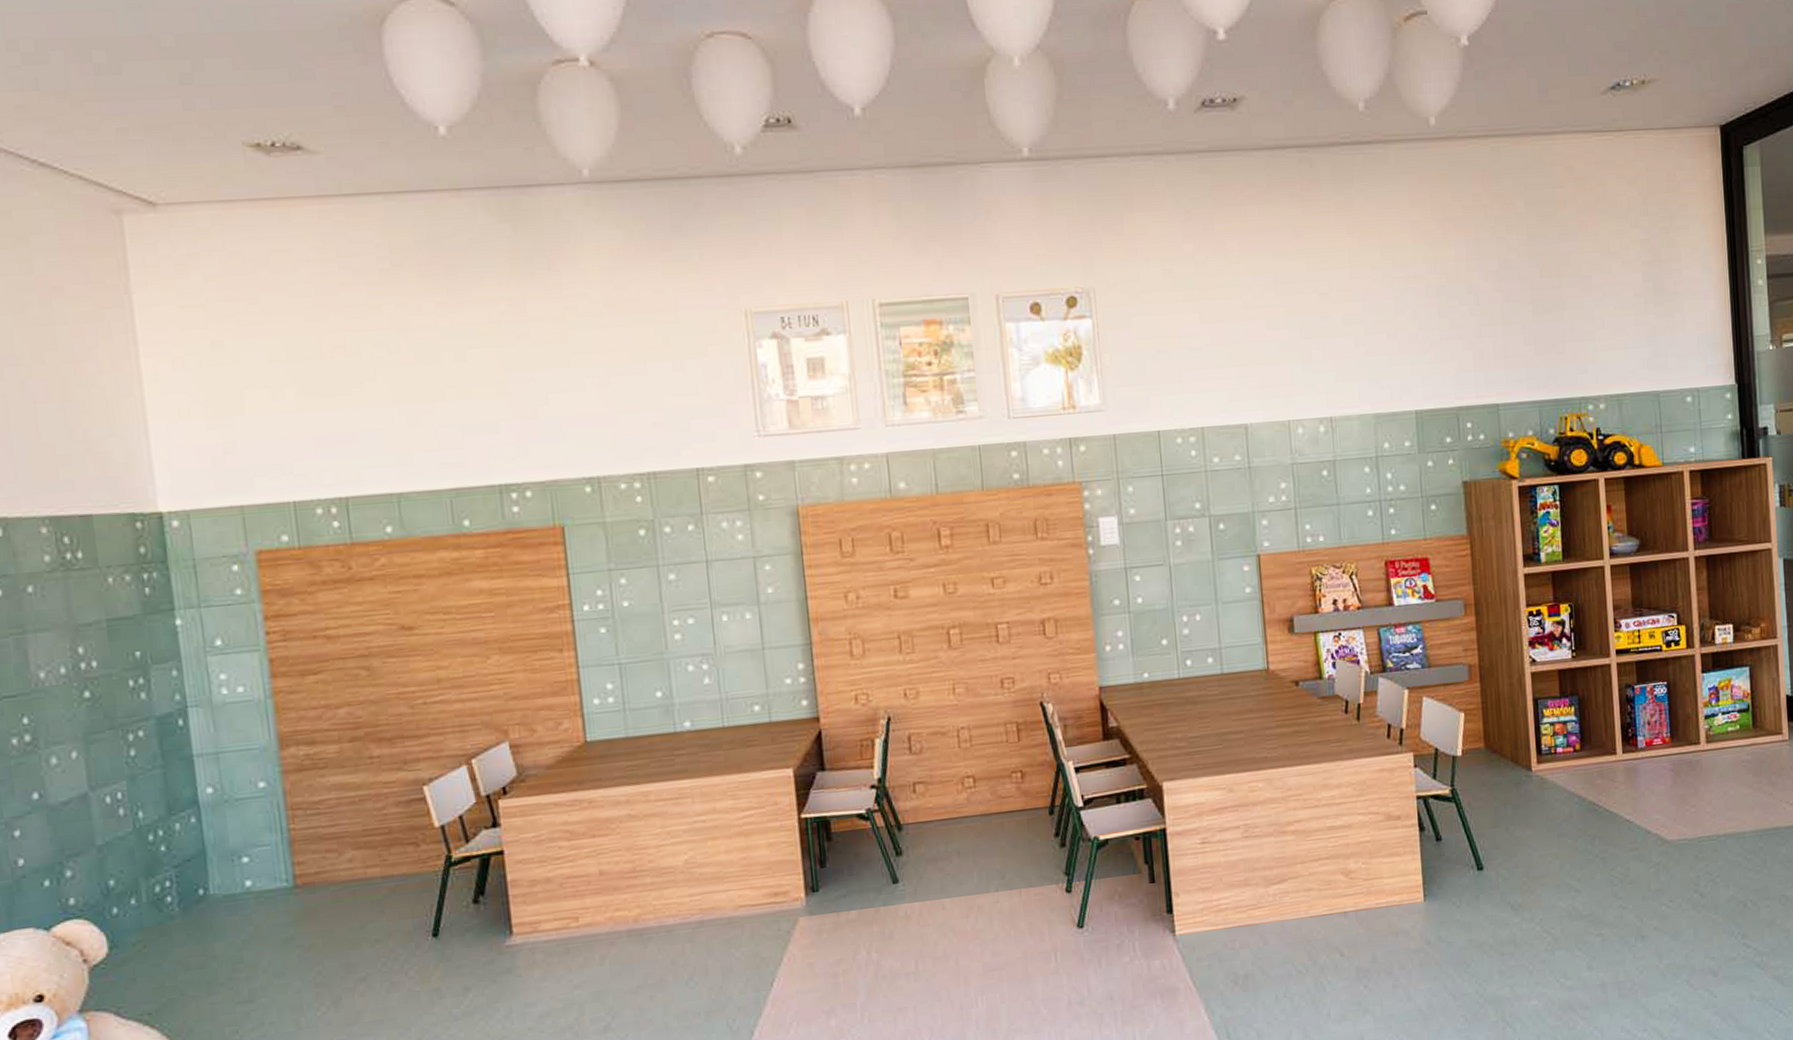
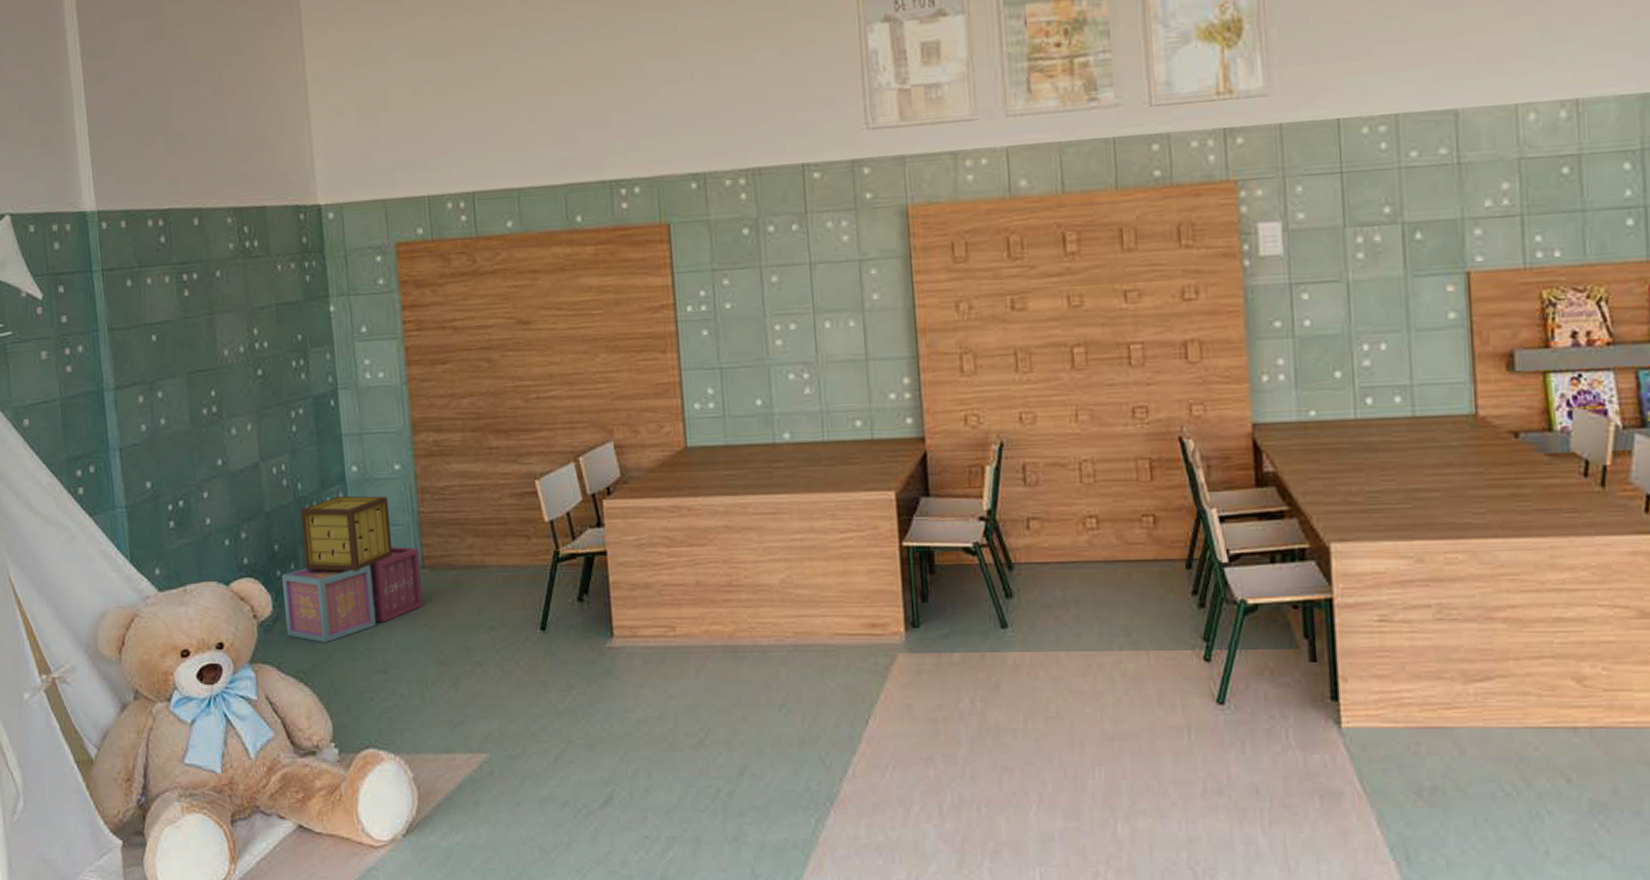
crates: none [119,816,295,980] -> present [282,495,423,644]

